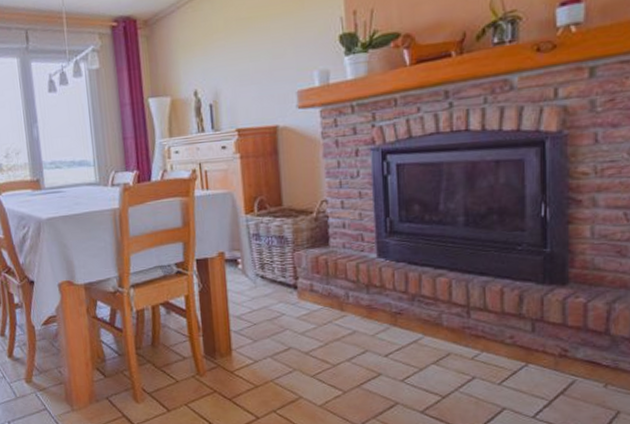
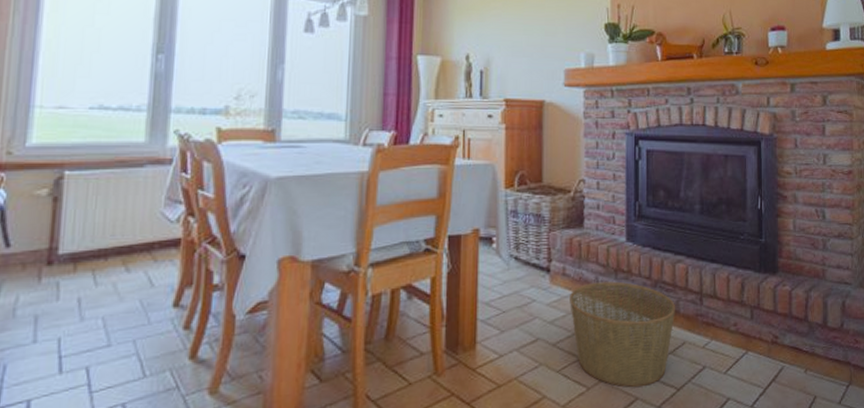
basket: none [319,296,437,393] -> present [570,281,675,387]

